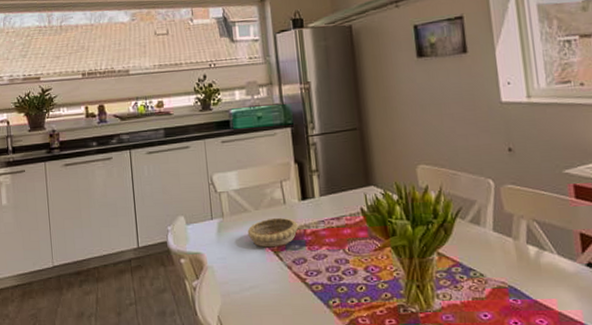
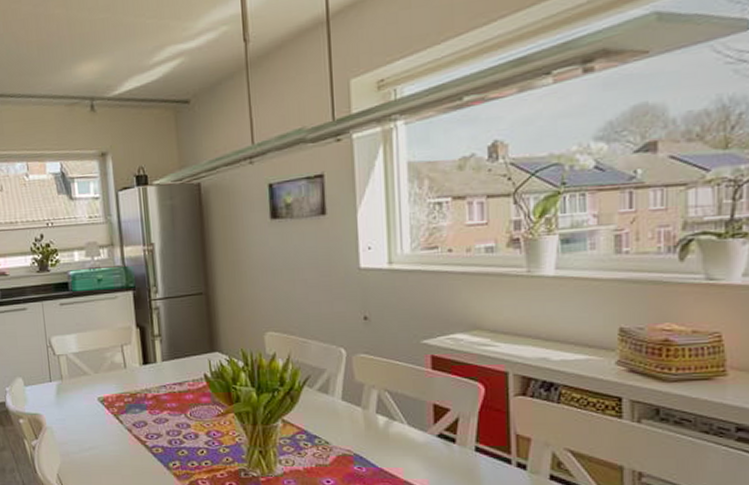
decorative bowl: present [247,217,299,248] -> none [87,381,140,411]

